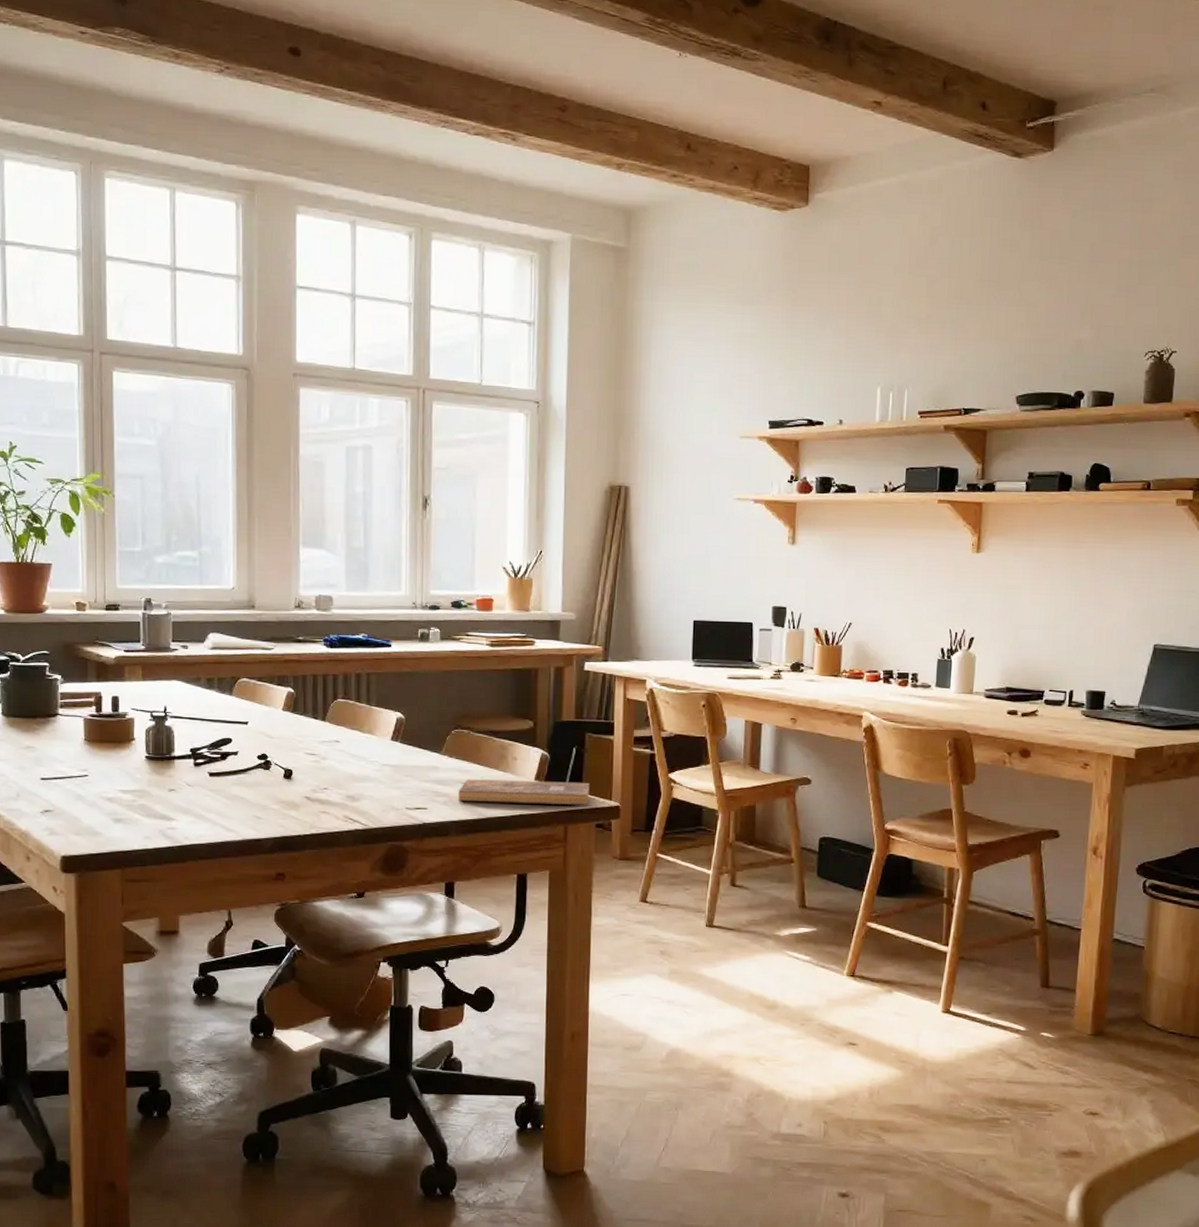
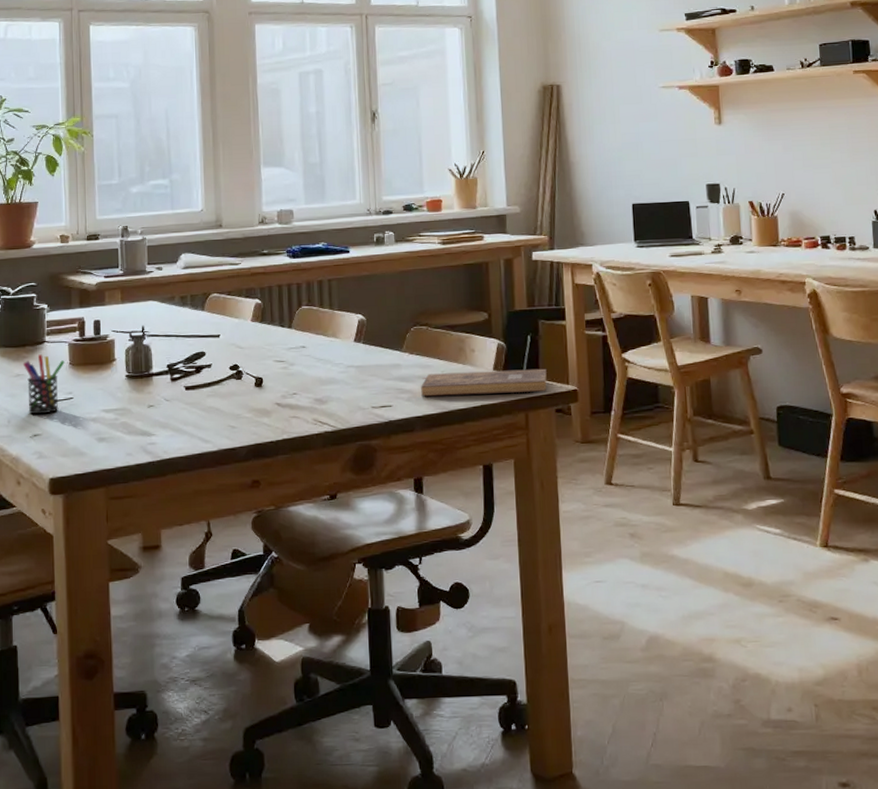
pen holder: none [33,727,79,790] -> present [22,354,65,415]

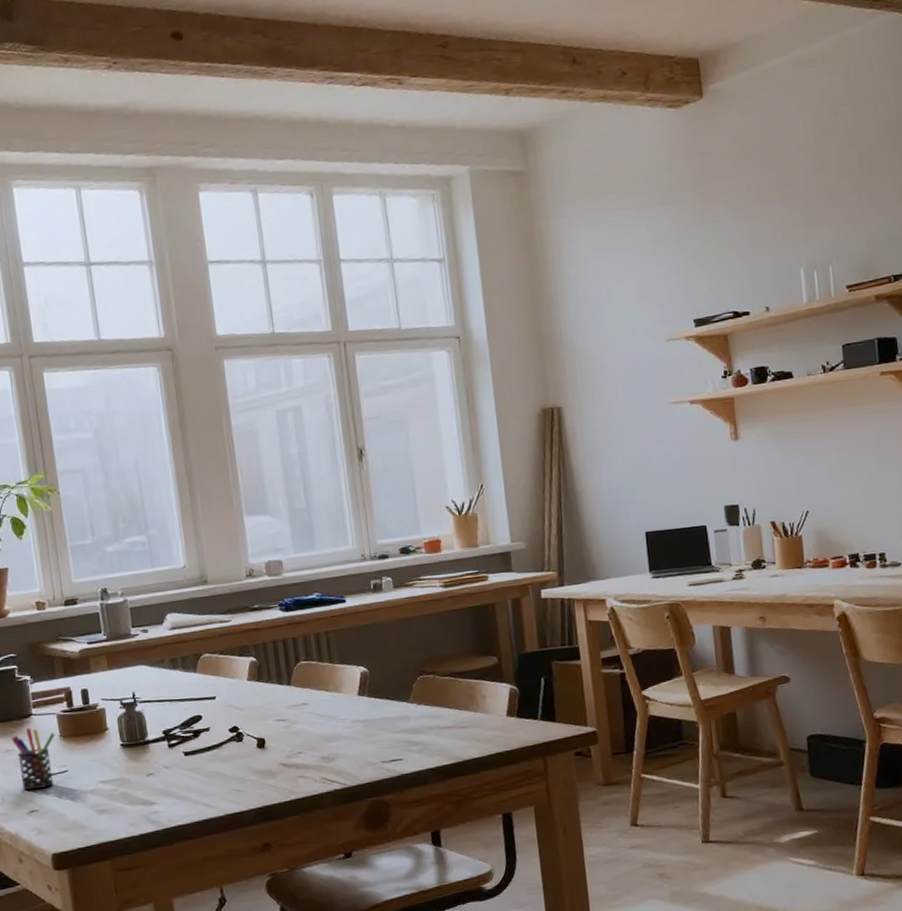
bible: present [421,368,547,397] -> none [432,711,564,748]

